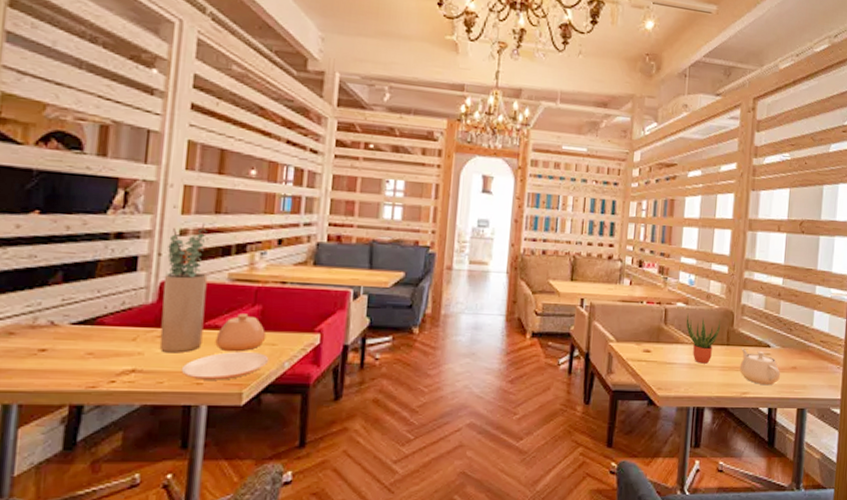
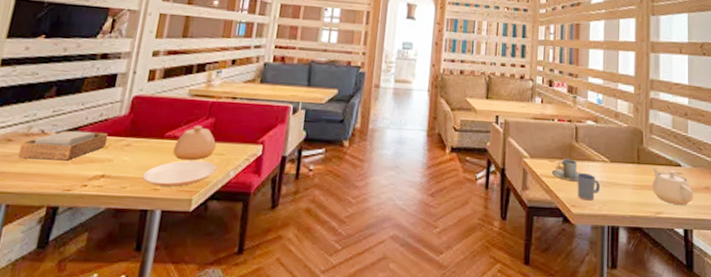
napkin holder: none [24,321,135,355] -> present [17,130,109,161]
vase: present [159,223,208,353] -> none [126,45,175,161]
cup: none [639,341,667,365] -> present [552,158,580,182]
mug: none [663,356,688,383] -> present [577,173,601,201]
potted plant: present [686,313,721,364] -> none [596,131,631,182]

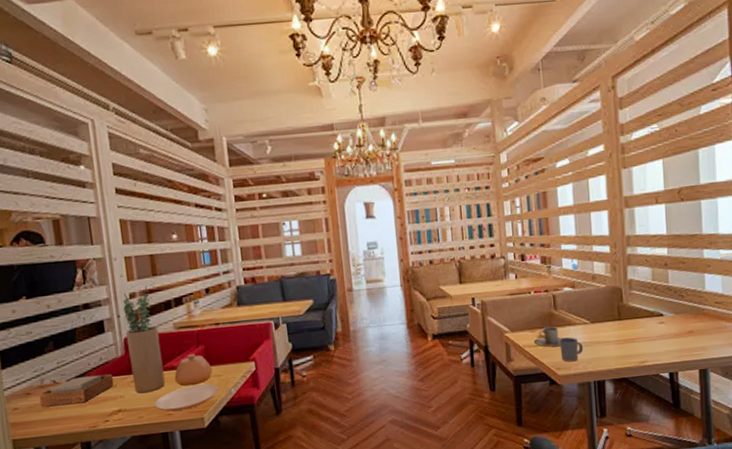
vase: none [126,45,175,161] -> present [122,285,165,394]
teapot: present [652,167,694,206] -> none [634,320,678,353]

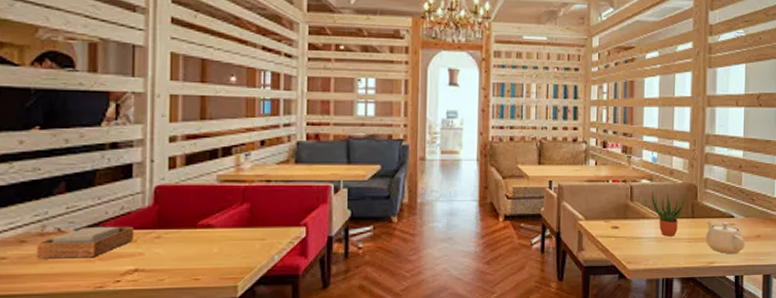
vase: present [122,285,165,394] -> none [157,129,198,252]
plate: present [154,383,219,412] -> none [179,247,260,276]
sugar bowl: present [174,354,213,387] -> none [209,212,256,248]
cup: present [534,326,562,347] -> none [608,218,635,240]
mug: present [559,337,584,362] -> none [632,231,656,257]
potted plant: none [574,296,611,341] -> present [651,189,685,237]
teapot: none [634,320,678,353] -> present [705,220,746,255]

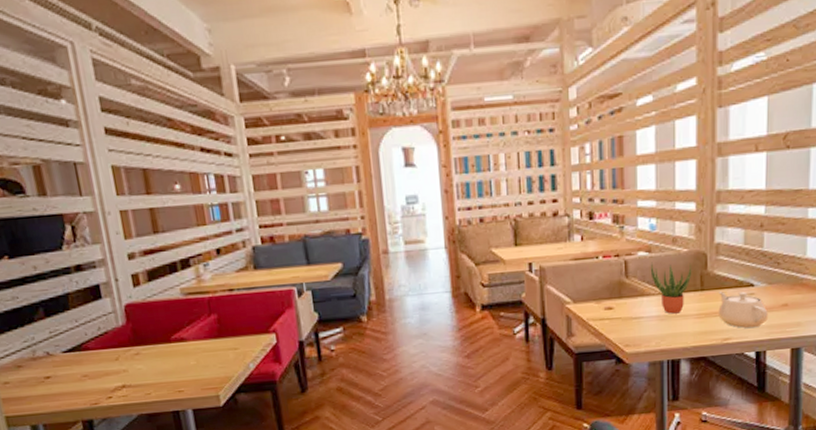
napkin holder: present [36,226,135,259] -> none [31,345,116,382]

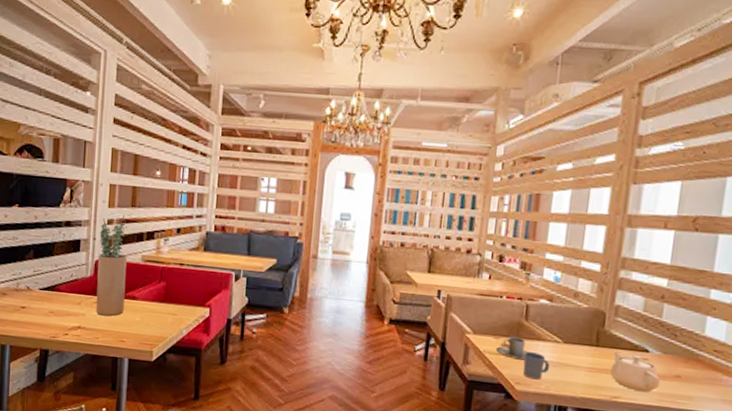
vase: none [120,244,174,368] -> present [95,214,127,316]
cup: none [600,297,633,321] -> present [497,336,528,360]
mug: none [630,310,658,338] -> present [523,352,550,380]
potted plant: present [650,262,692,314] -> none [549,311,591,363]

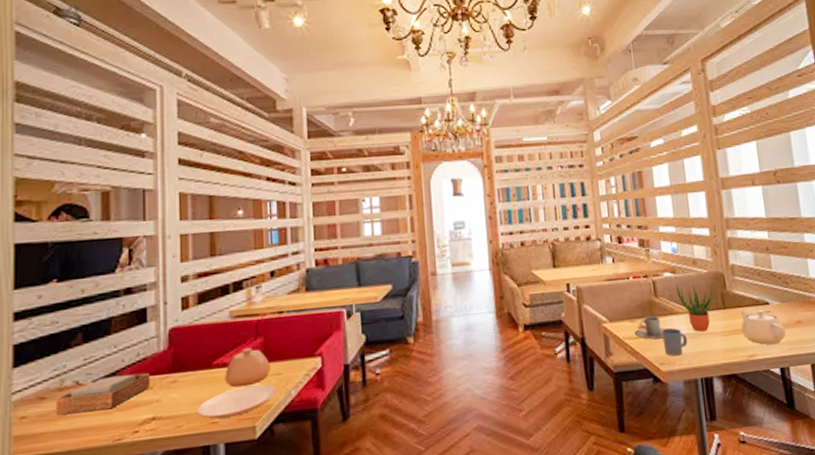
napkin holder: none [12,288,80,313] -> present [55,372,151,415]
vase: present [95,214,127,316] -> none [171,267,213,397]
plate: none [110,318,172,340] -> present [196,383,277,419]
sugar bowl: none [133,288,170,319] -> present [225,348,271,388]
potted plant: none [549,311,591,363] -> present [676,282,714,332]

